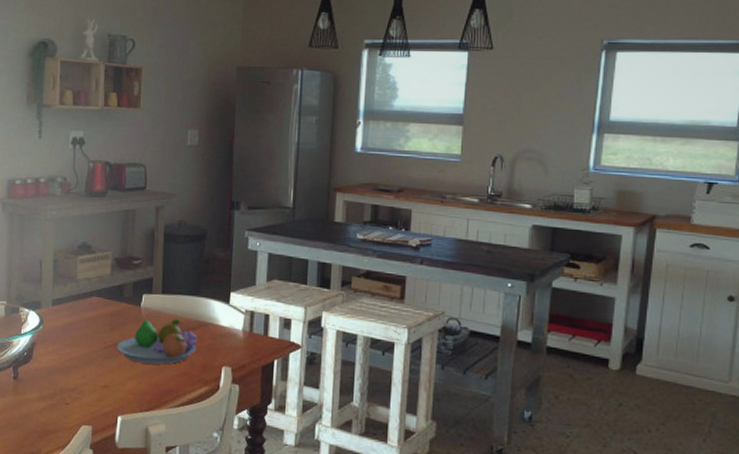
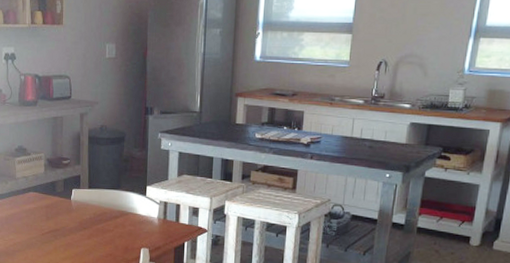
fruit bowl: present [117,319,197,365] -> none [53,209,119,248]

